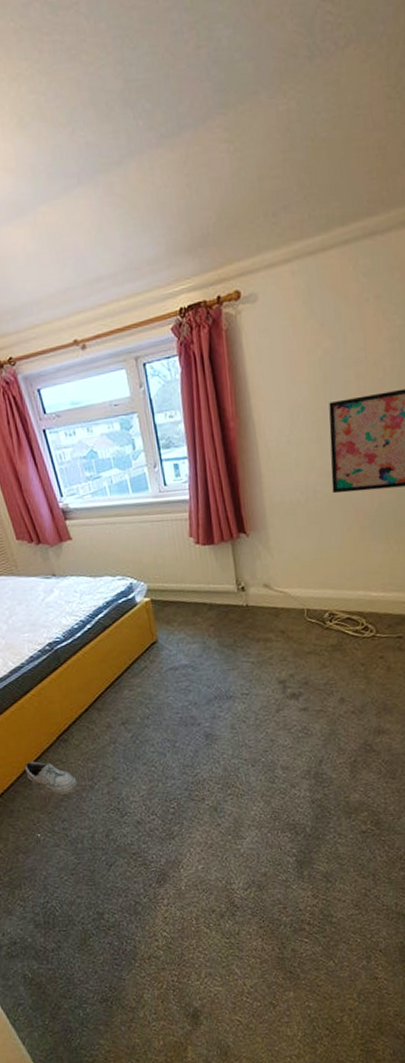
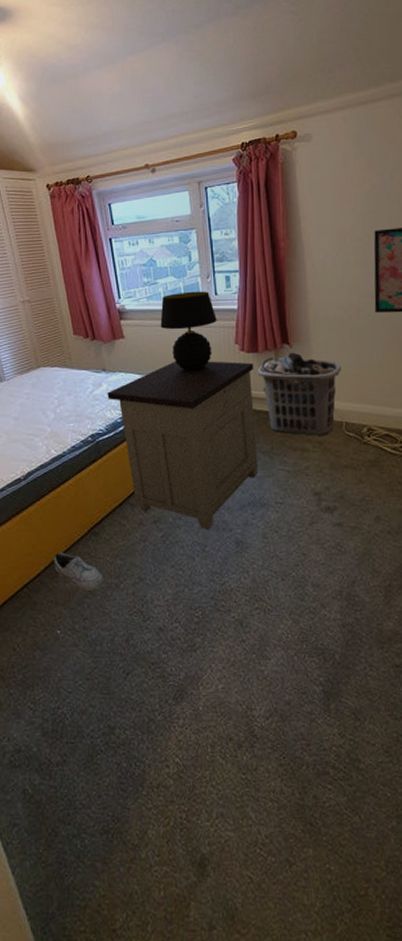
nightstand: none [60,555,223,727] -> present [107,361,259,530]
table lamp: none [107,482,169,570] -> present [160,291,217,372]
clothes hamper: none [214,541,301,626] -> present [257,352,341,436]

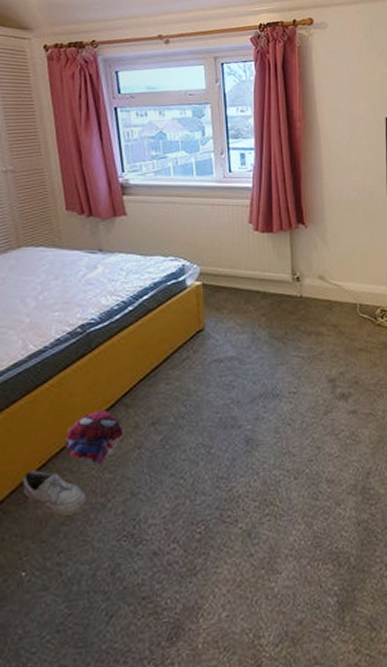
plush toy: none [83,507,132,554] -> present [63,409,126,467]
nightstand: present [107,361,259,530] -> none [103,241,271,429]
table lamp: present [160,291,217,372] -> none [168,167,230,253]
clothes hamper: present [257,352,341,436] -> none [271,232,356,319]

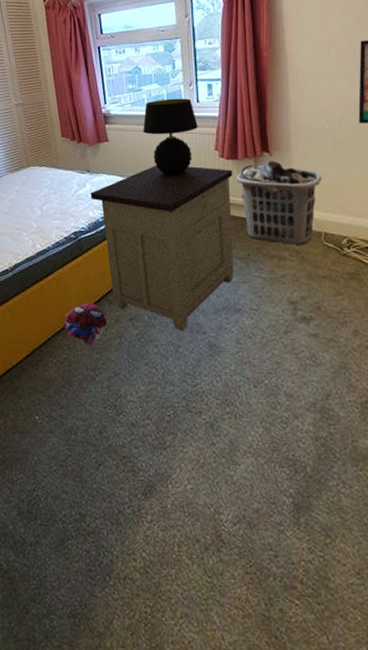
shoe: present [23,471,86,516] -> none [35,342,80,381]
nightstand: none [103,241,271,429] -> present [90,166,234,331]
table lamp: none [168,167,230,253] -> present [143,98,198,176]
clothes hamper: none [271,232,356,319] -> present [236,160,322,245]

